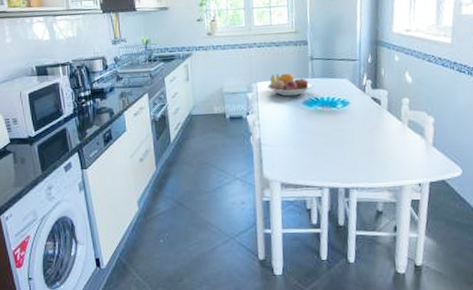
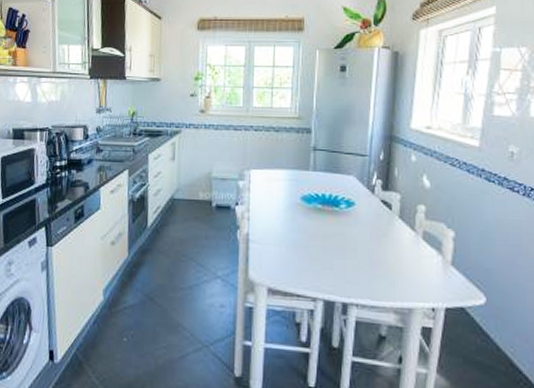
fruit bowl: present [266,73,314,97] -> none [260,162,315,190]

